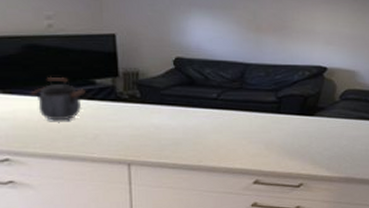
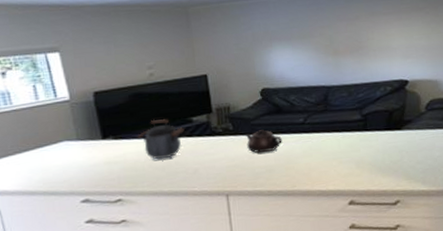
teapot: none [154,101,192,125] -> present [246,130,282,153]

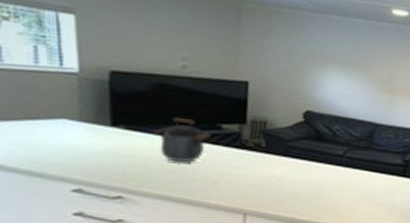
teapot: present [246,130,282,153] -> none [277,153,316,178]

